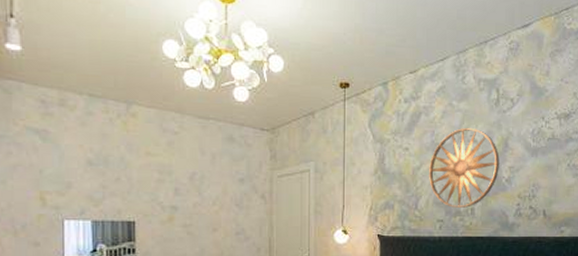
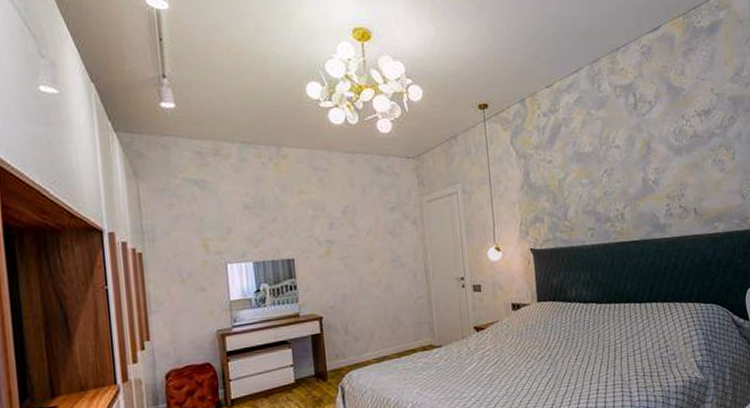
wall art: present [429,127,500,208] -> none [574,134,645,215]

